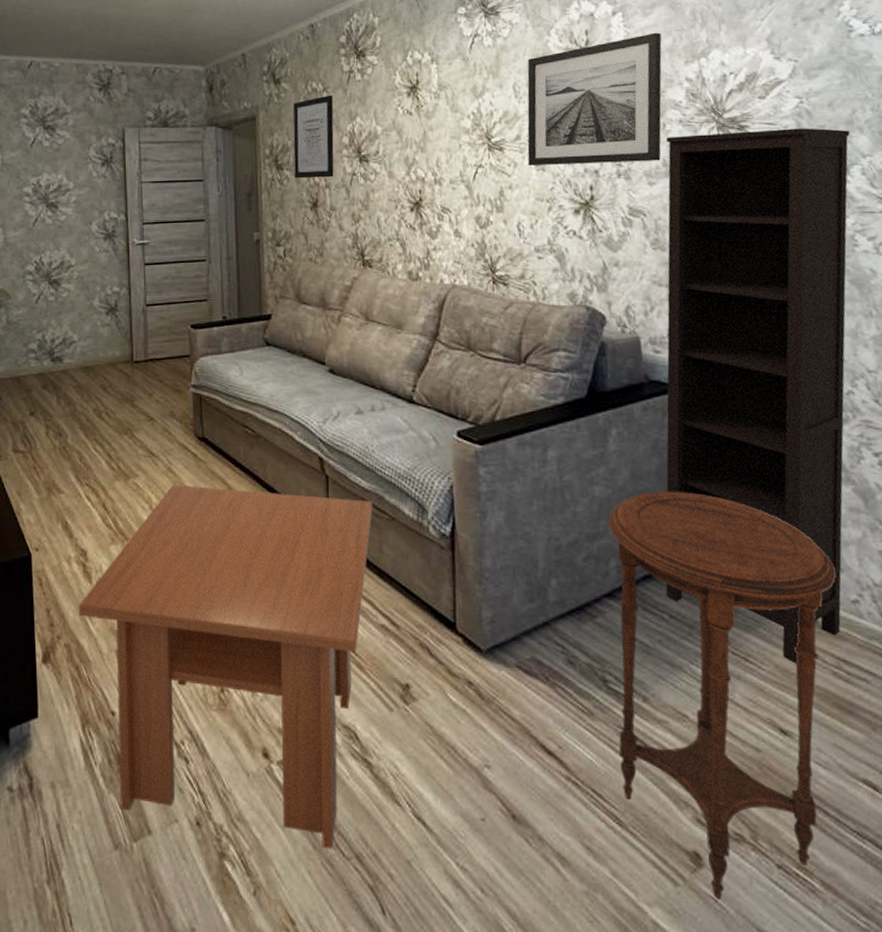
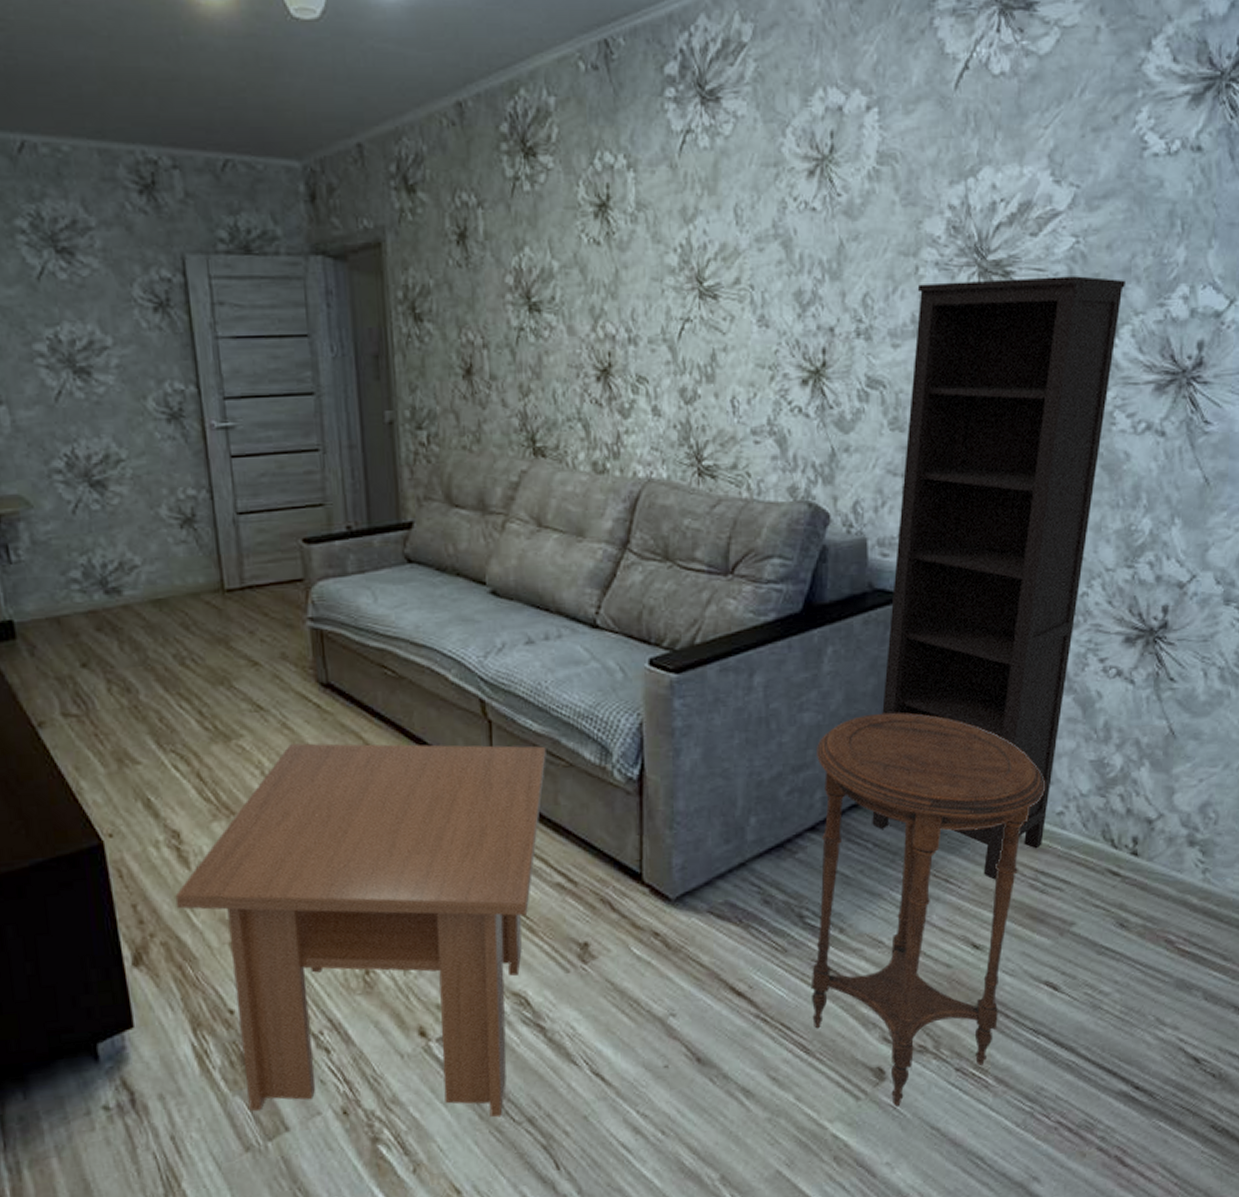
wall art: present [293,95,334,179] -> none [435,212,494,335]
wall art: present [527,32,662,166] -> none [747,138,924,320]

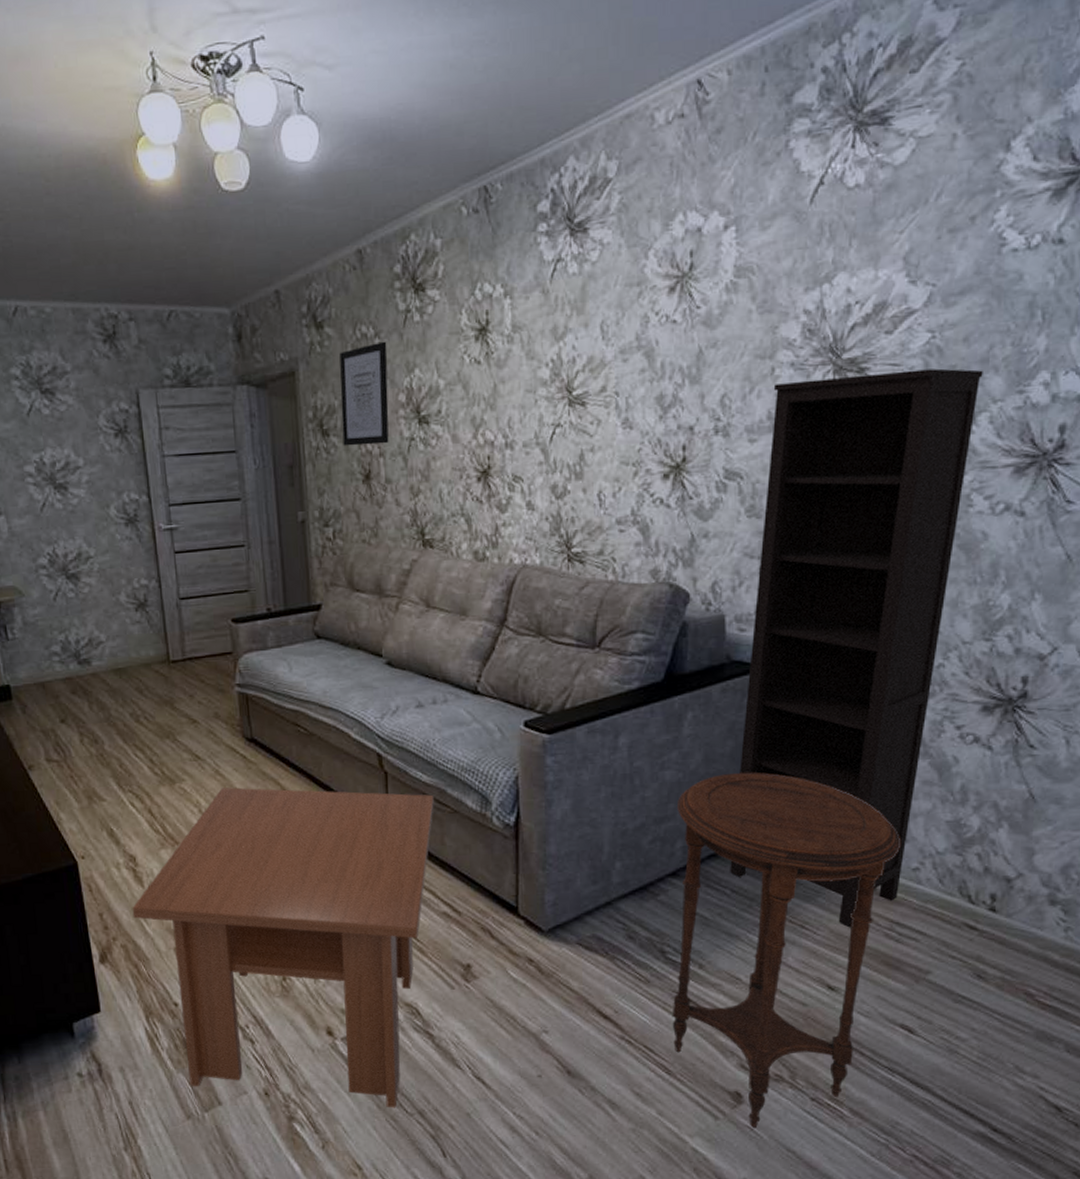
wall art: none [435,212,494,335] -> present [339,341,389,447]

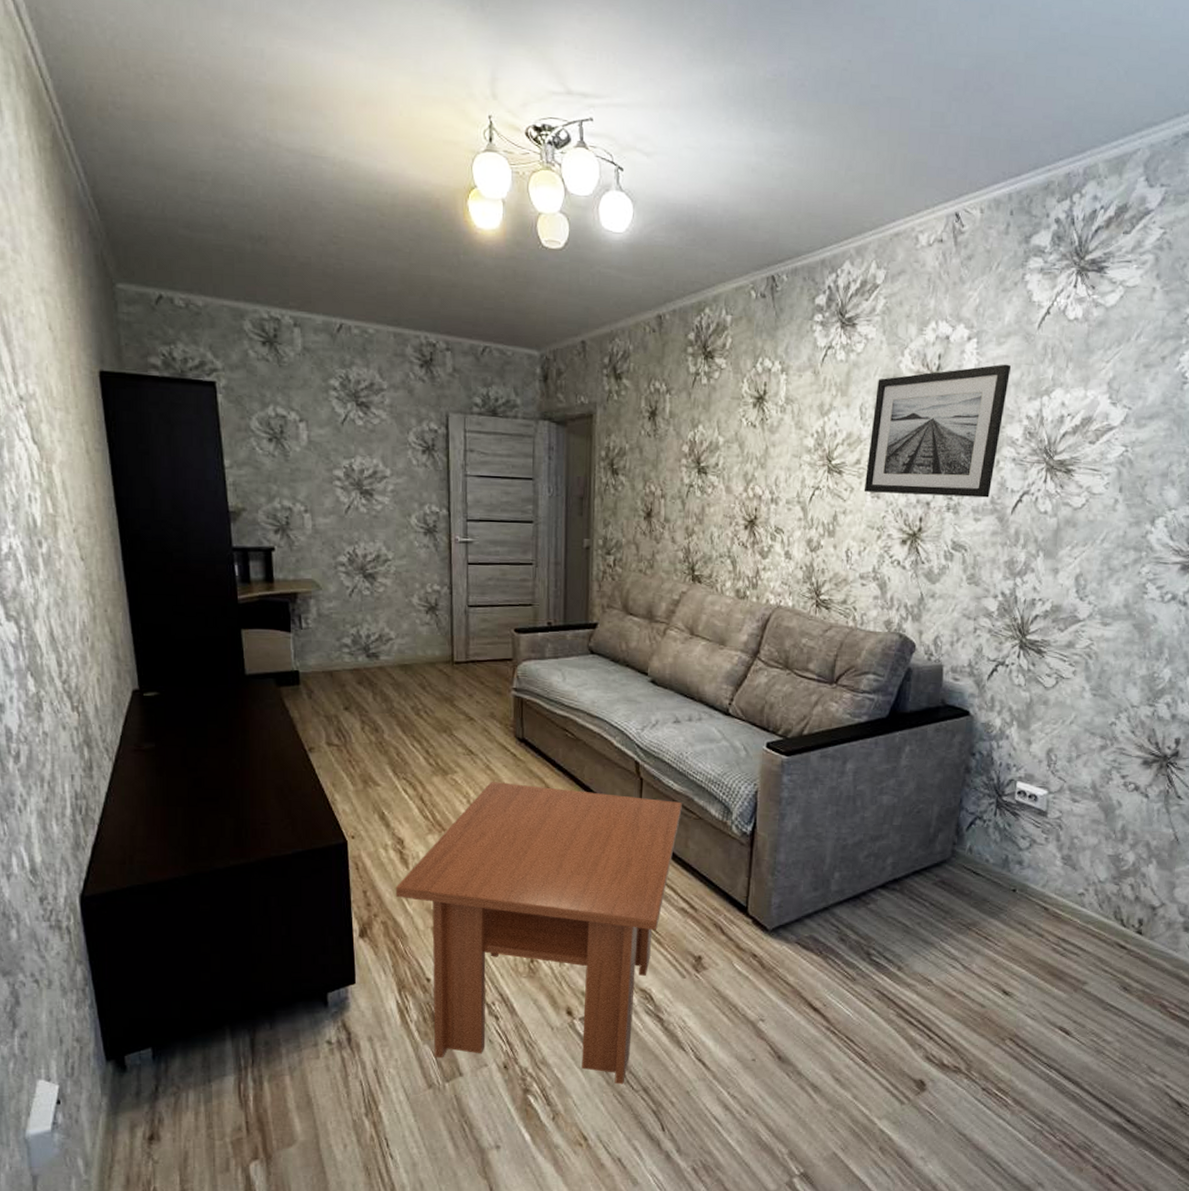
wall art: present [339,341,389,447] -> none [630,397,677,487]
wall art: none [613,251,780,423] -> present [863,364,1011,498]
side table: present [672,772,900,1128] -> none [871,801,1071,1113]
bookcase: present [730,368,983,928] -> none [930,474,1163,942]

